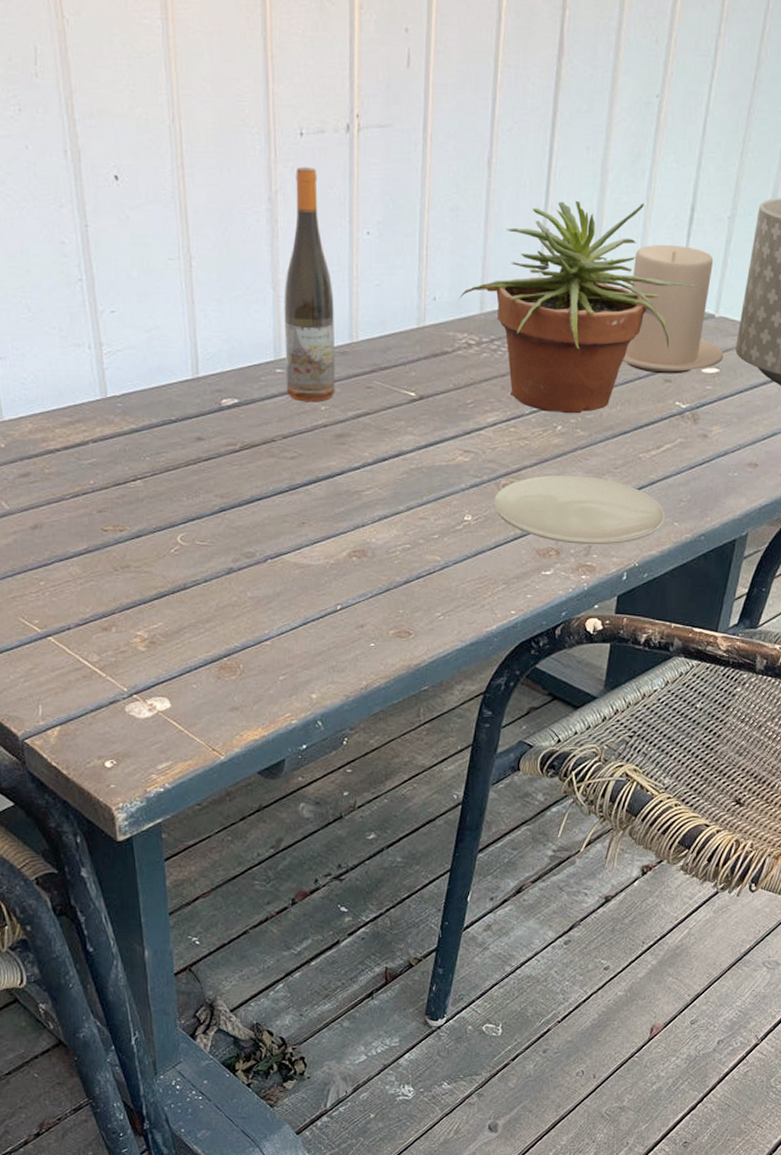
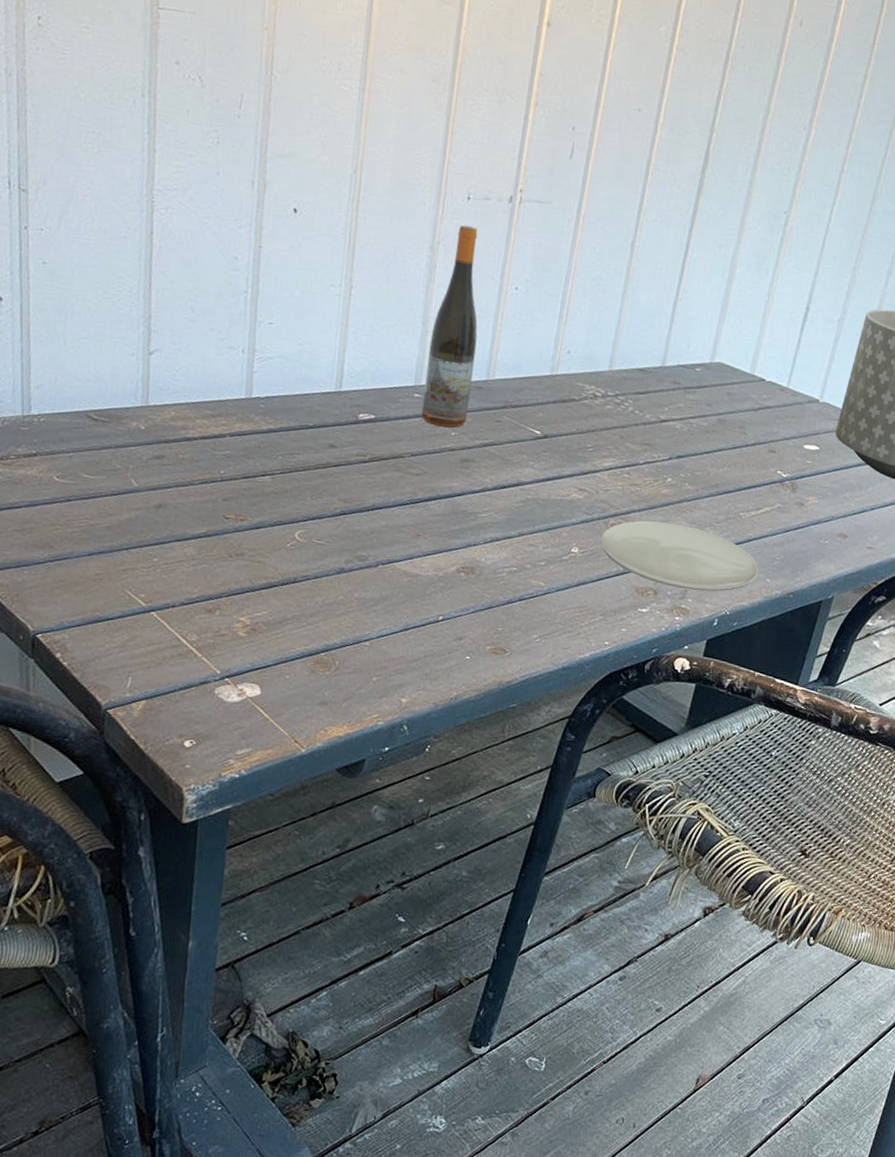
potted plant: present [460,201,700,414] -> none [592,286,808,470]
candle: present [622,244,723,374] -> none [732,333,824,447]

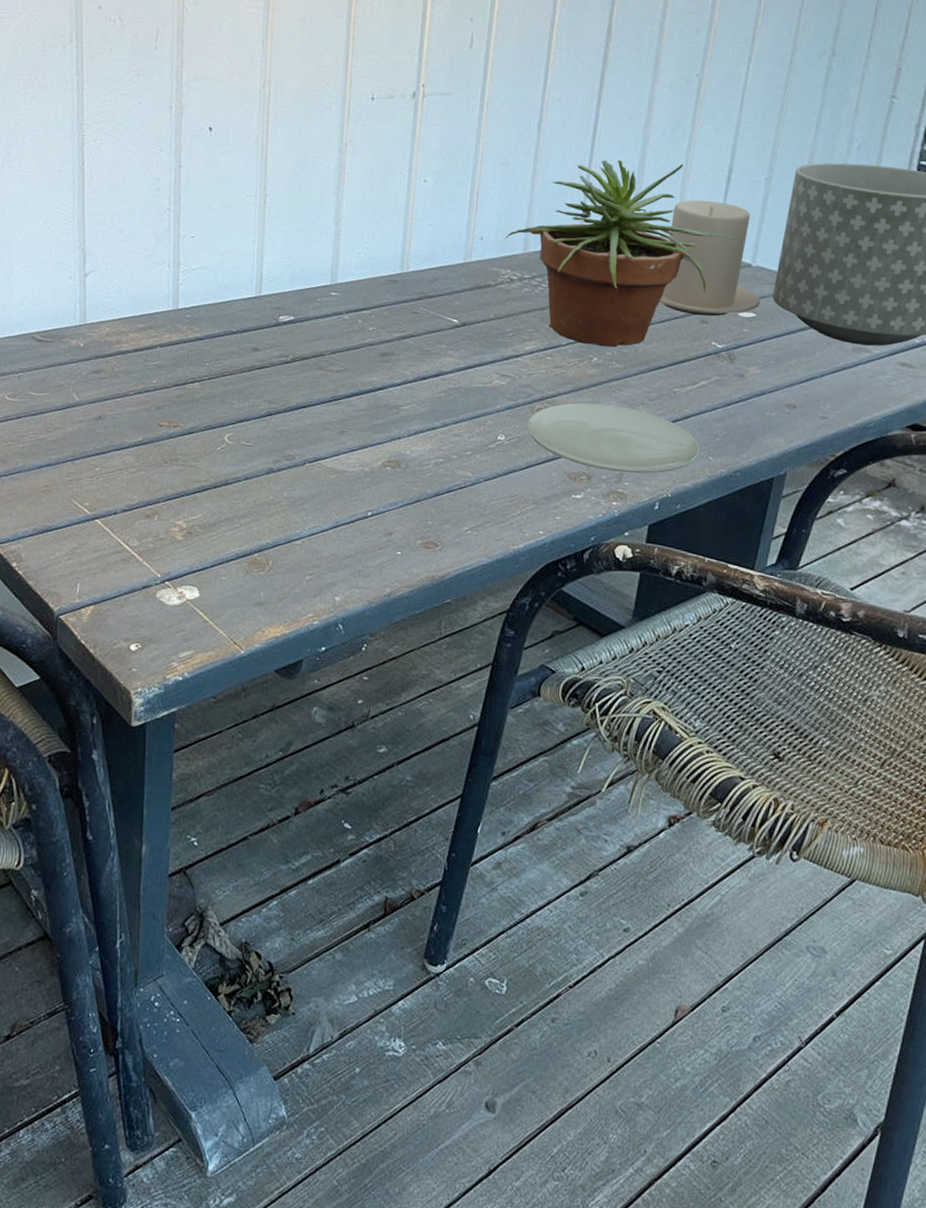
wine bottle: present [421,224,478,428] -> none [338,124,390,323]
potted plant: none [592,286,808,470] -> present [505,160,737,348]
candle: none [732,333,824,447] -> present [658,200,760,317]

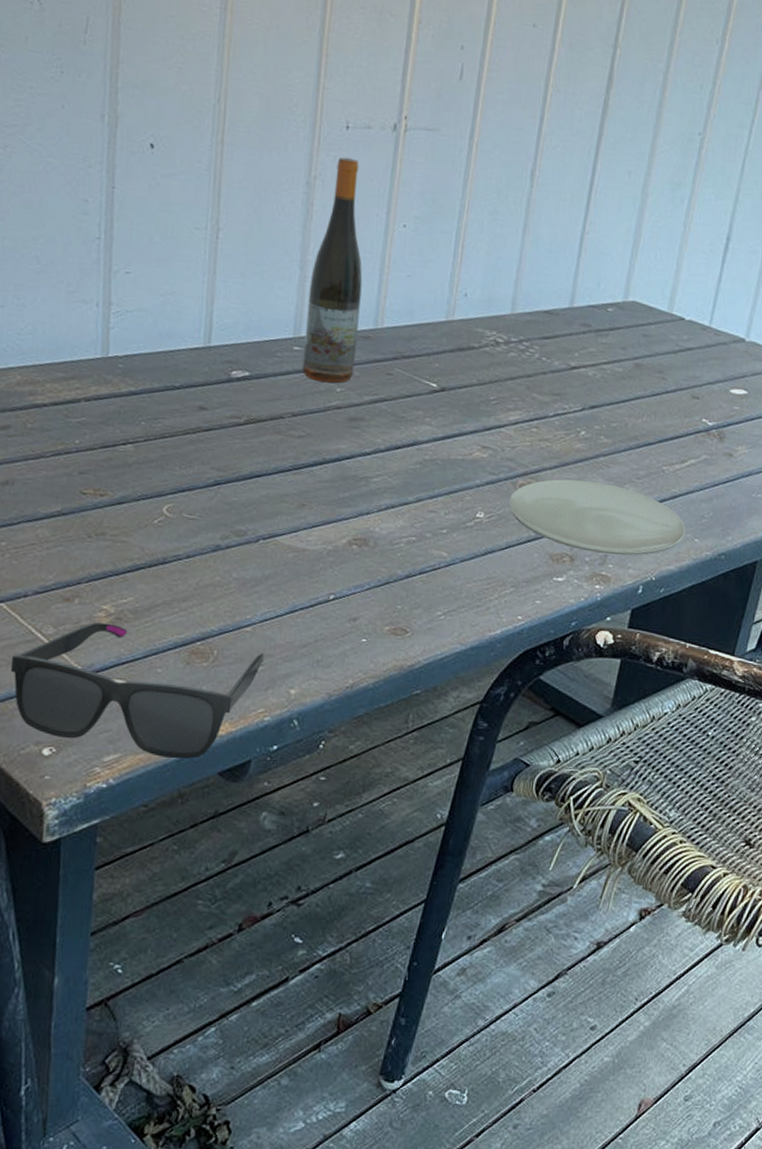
sunglasses: none [104,536,313,657] -> present [10,622,265,760]
wine bottle: none [338,124,390,323] -> present [302,157,363,384]
potted plant: present [505,160,737,348] -> none [491,217,732,421]
candle: present [658,200,760,317] -> none [650,267,752,392]

